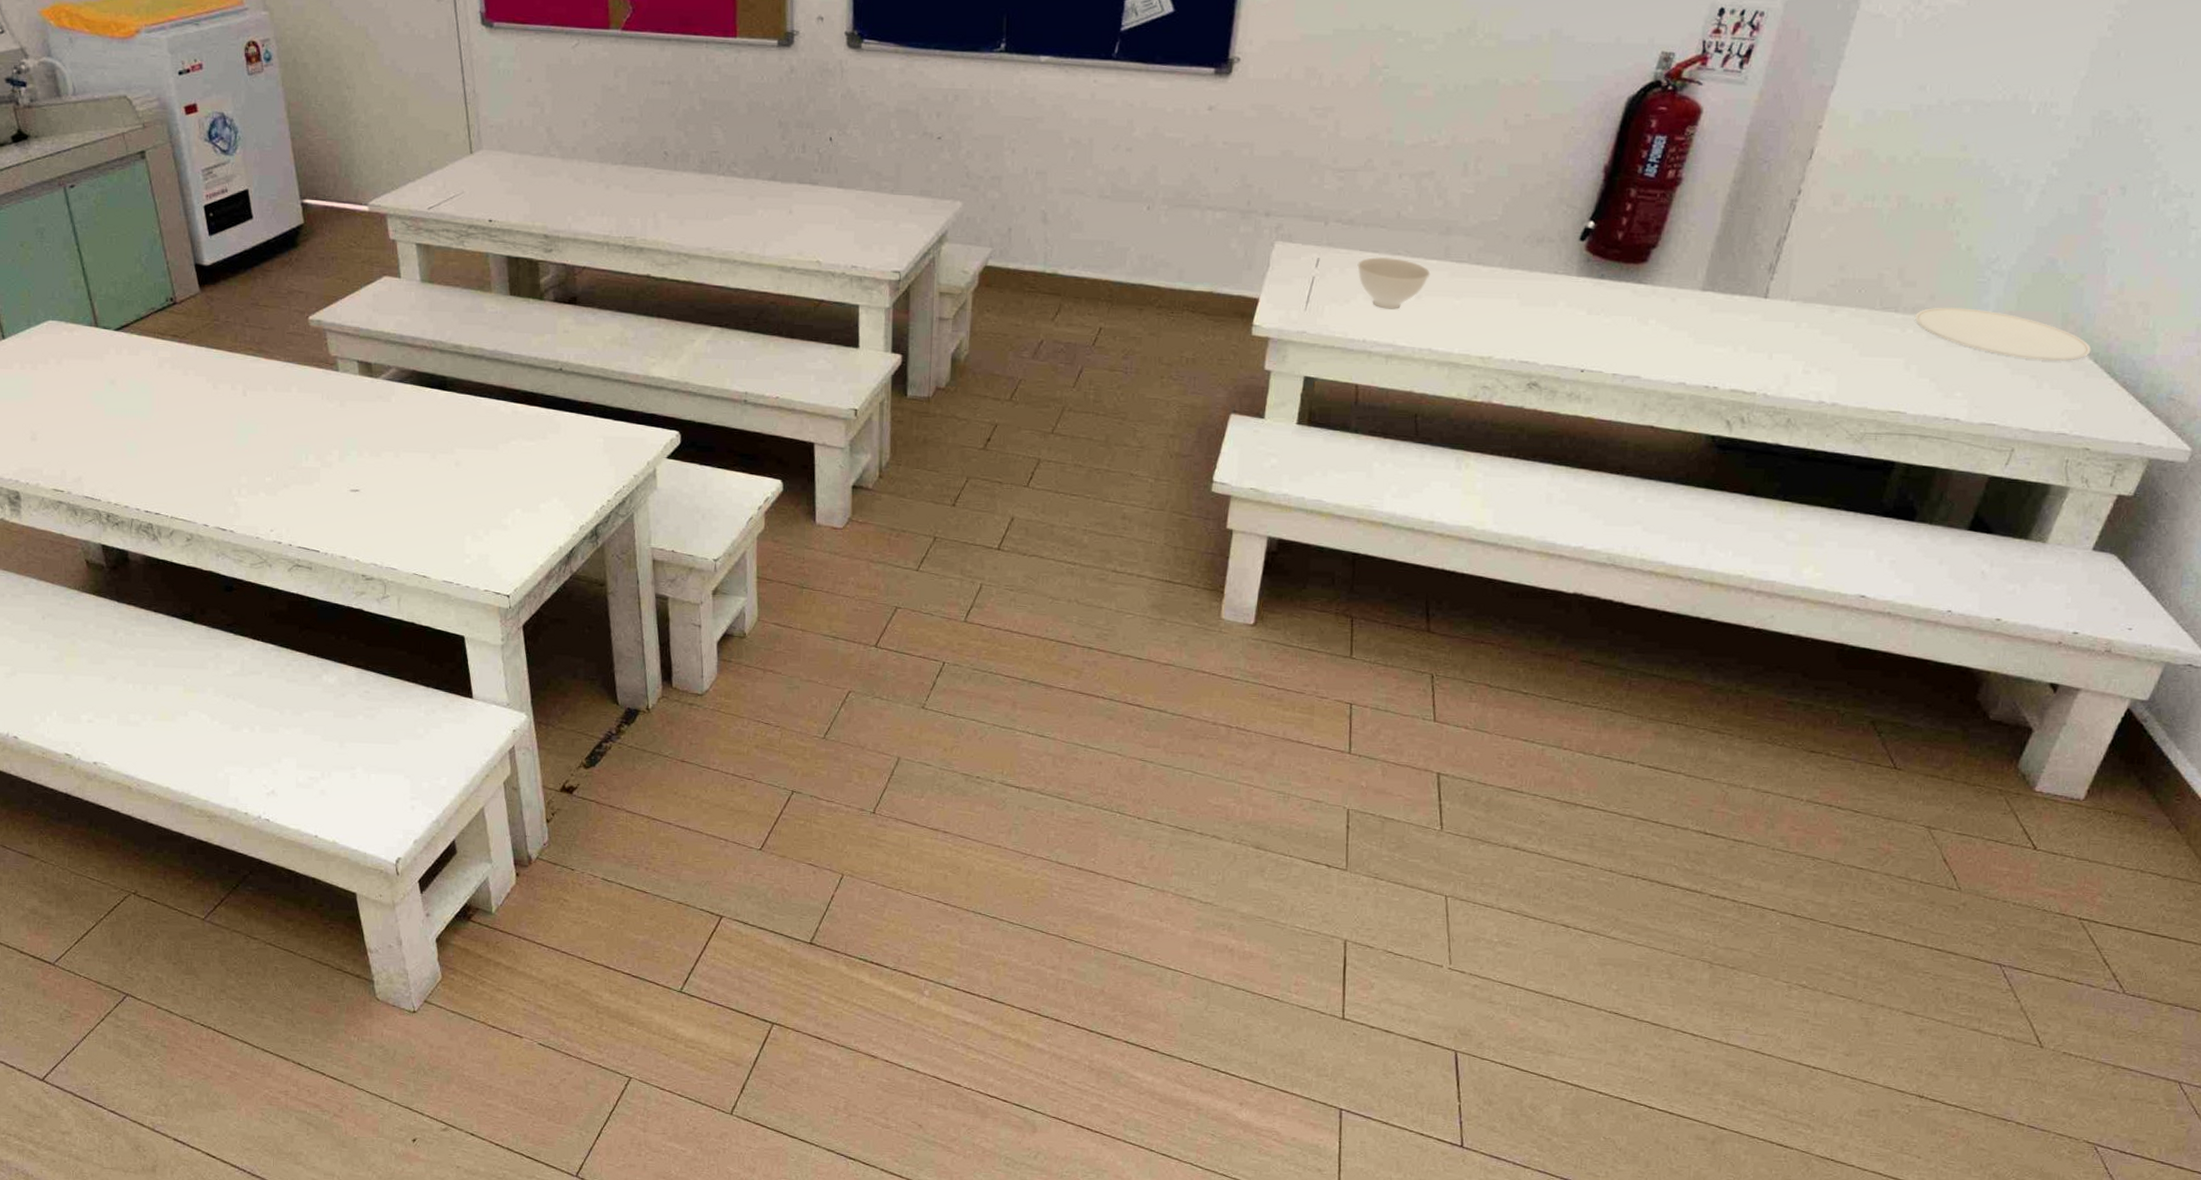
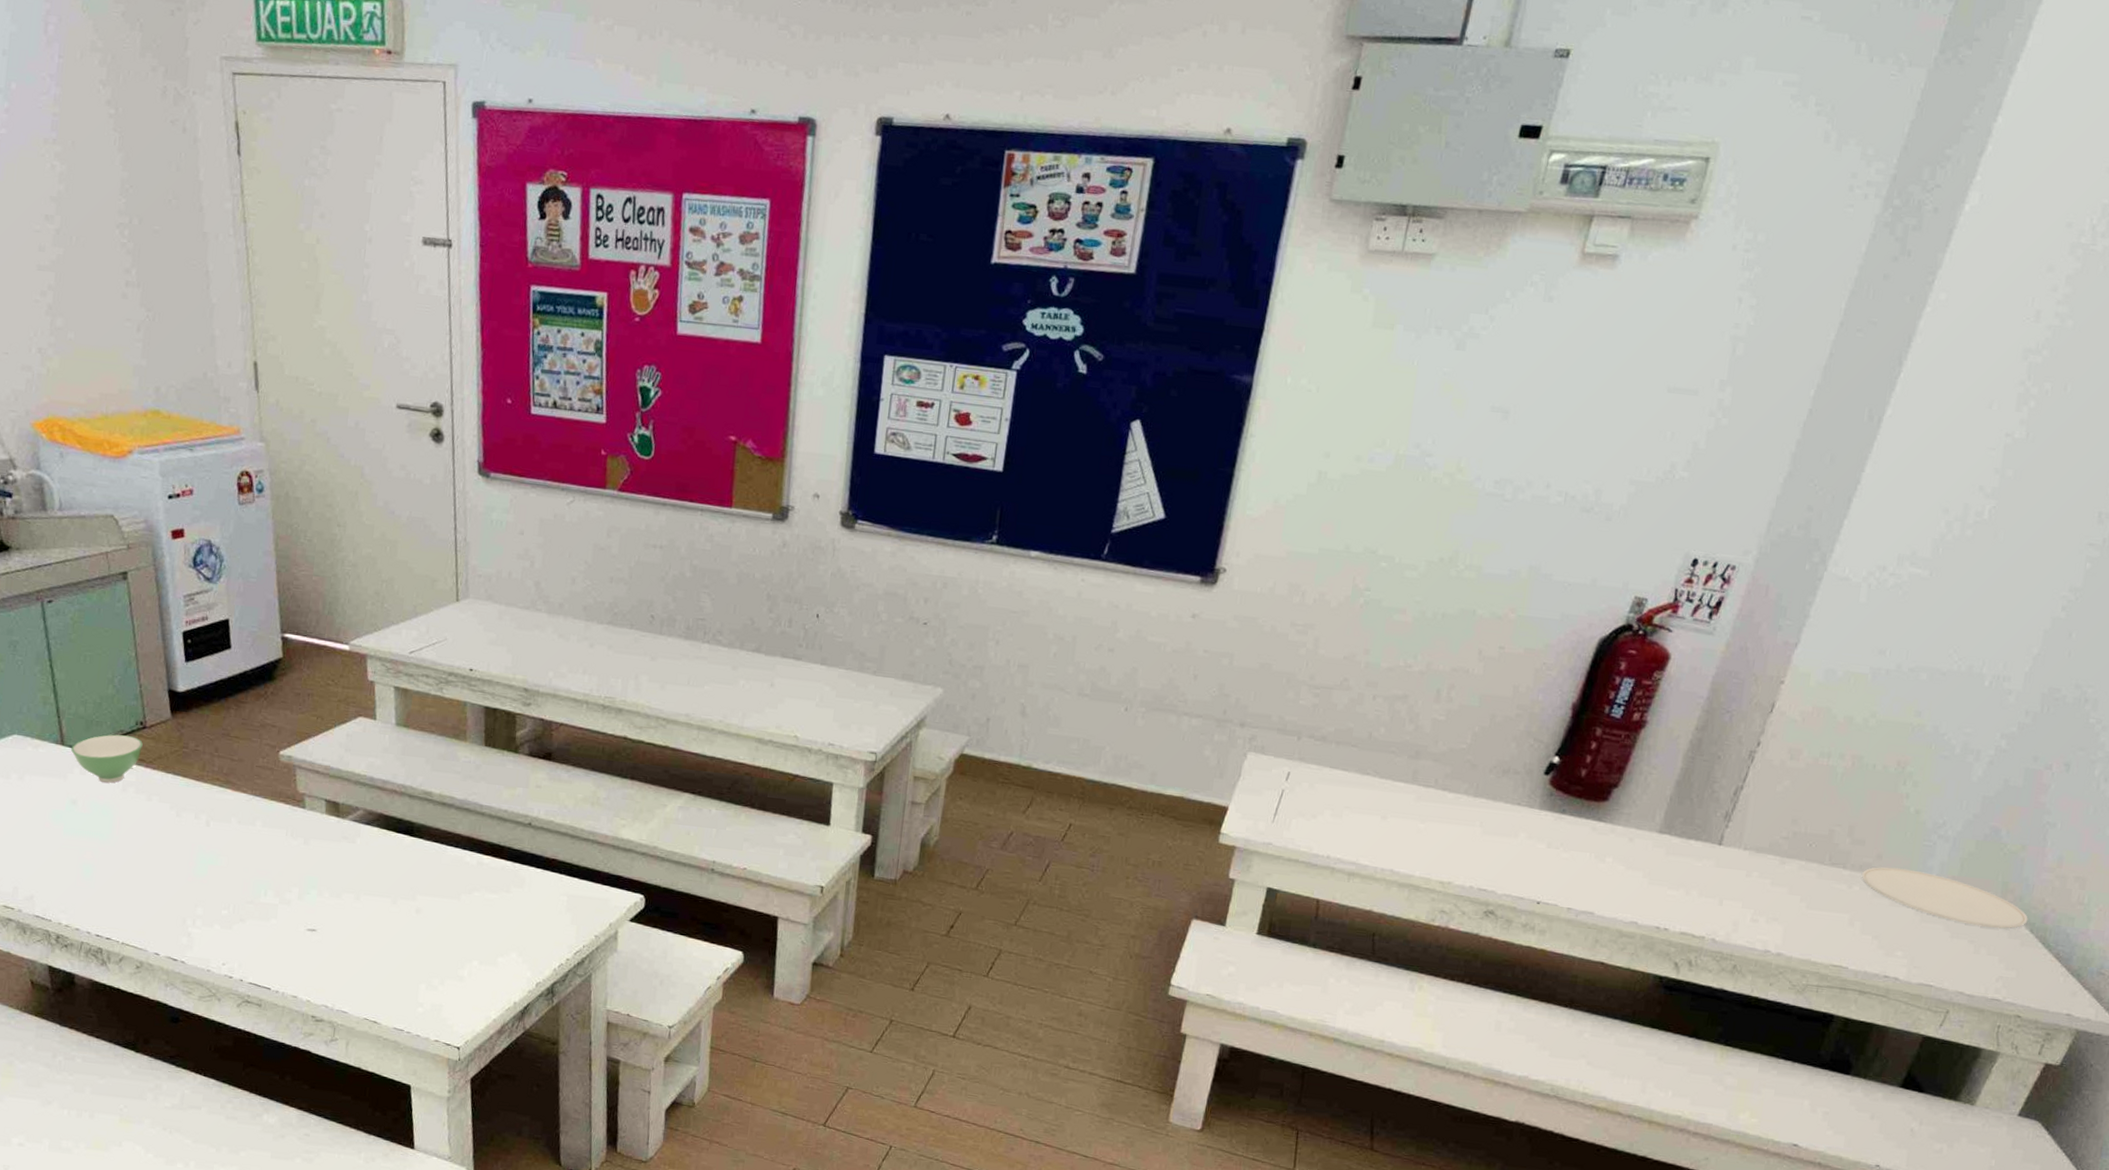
bowl: none [105,312,174,361] -> present [71,734,143,783]
bowl: present [1357,256,1431,309] -> none [1326,775,1398,828]

